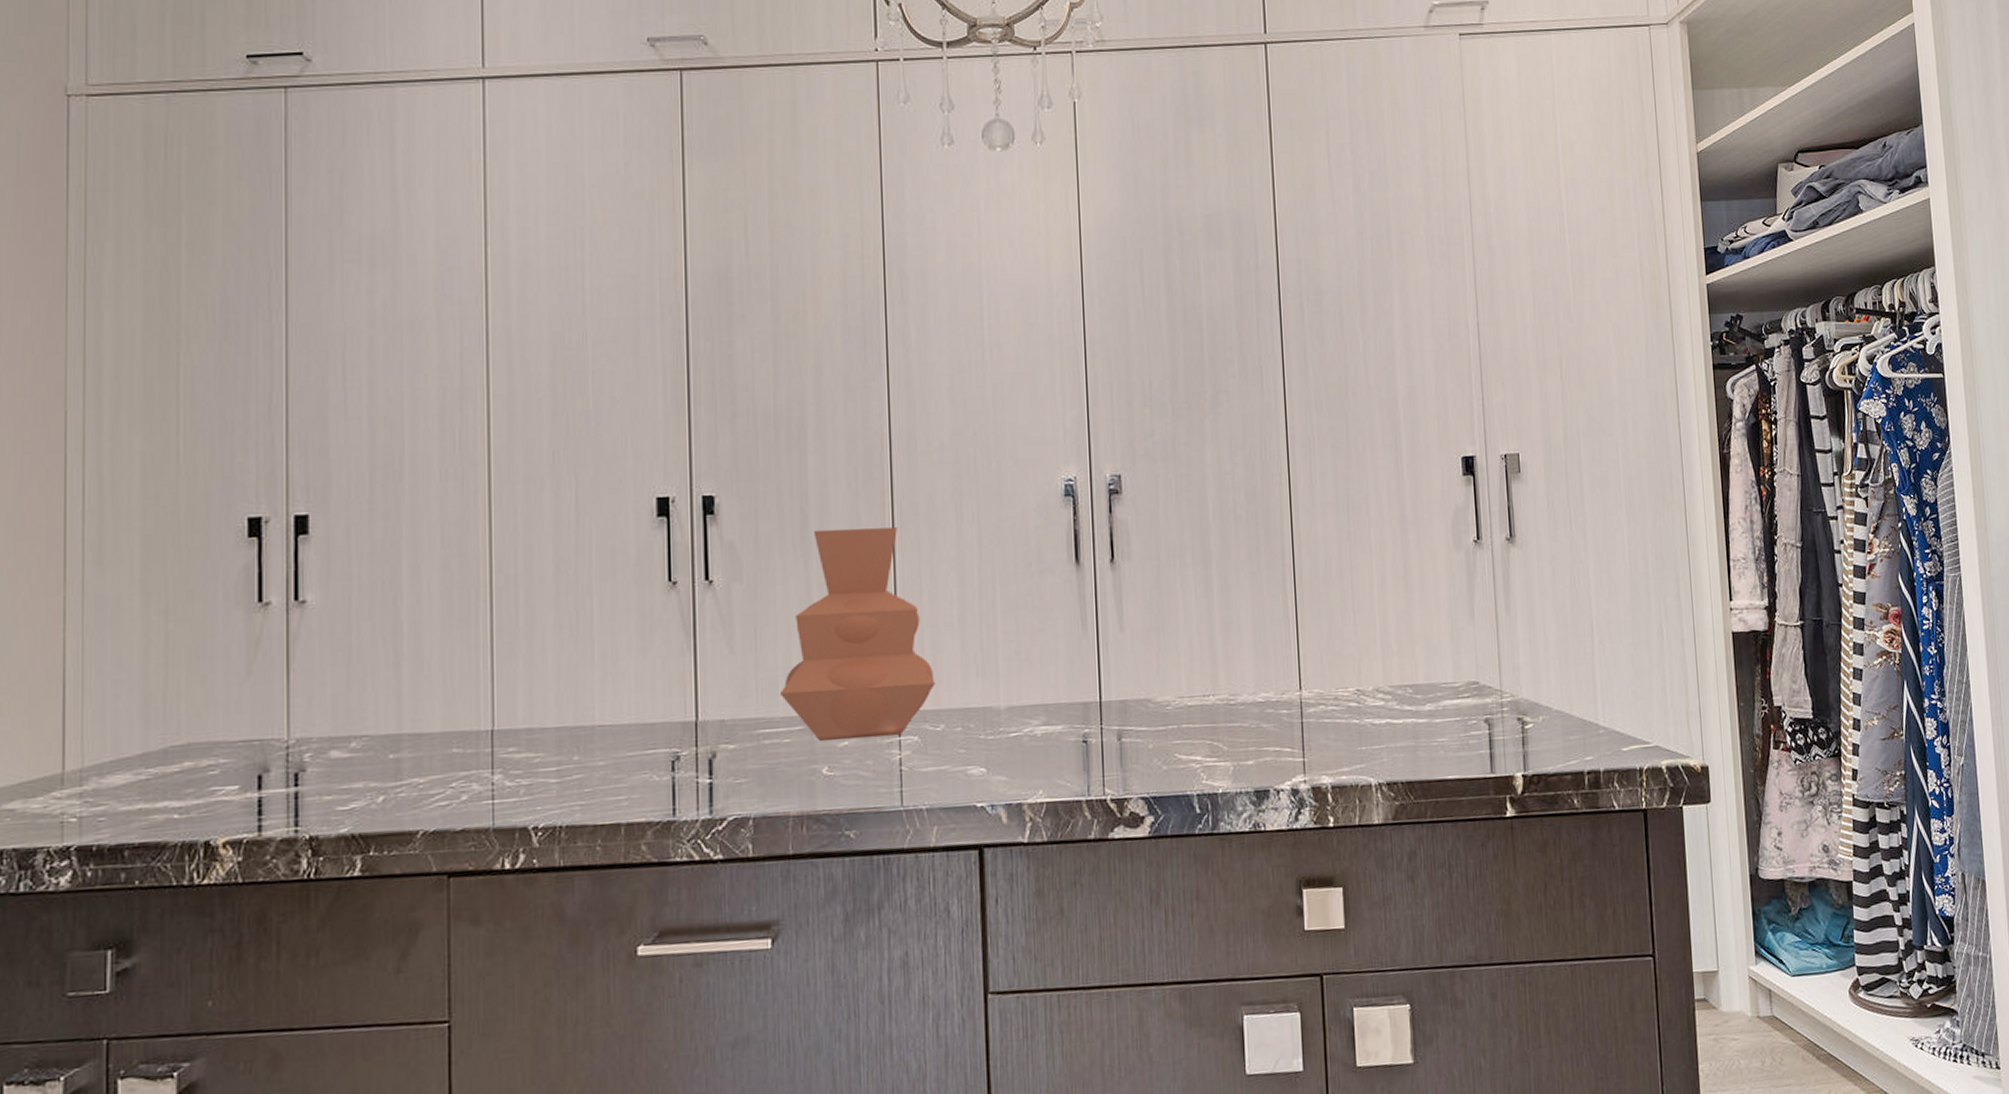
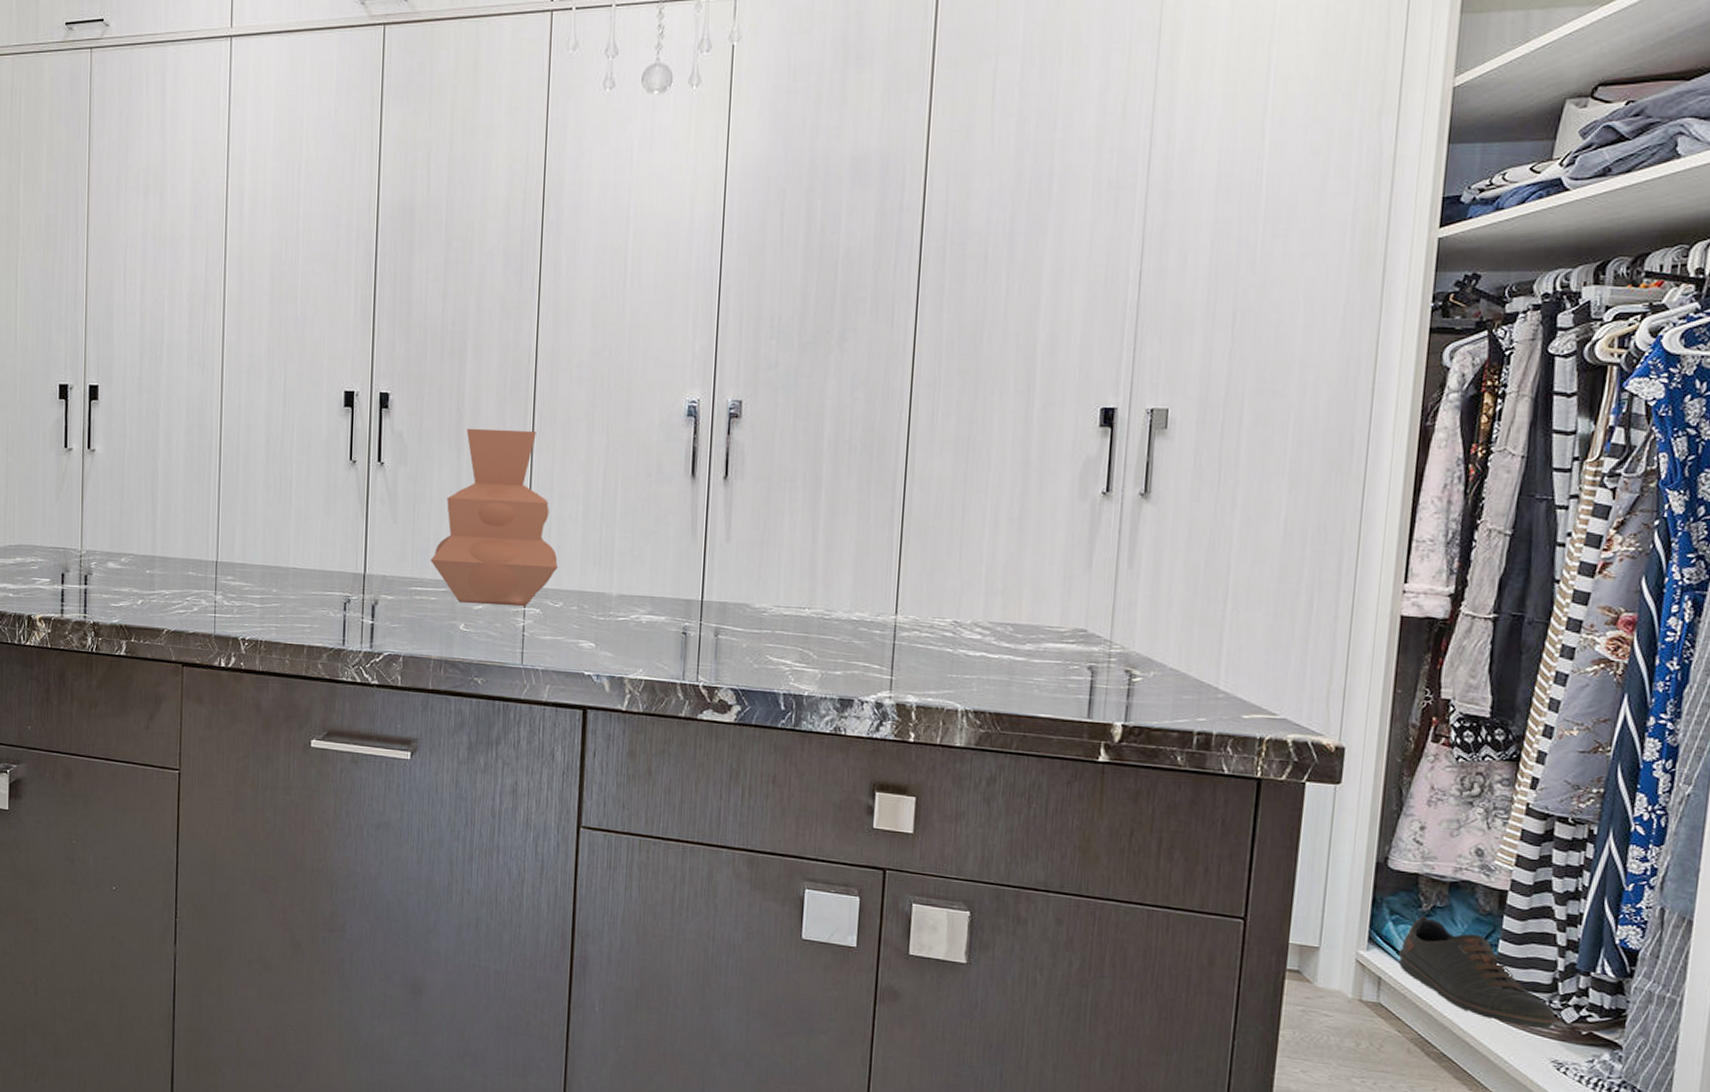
shoe: none [1781,920,1908,1011] -> present [1398,916,1557,1030]

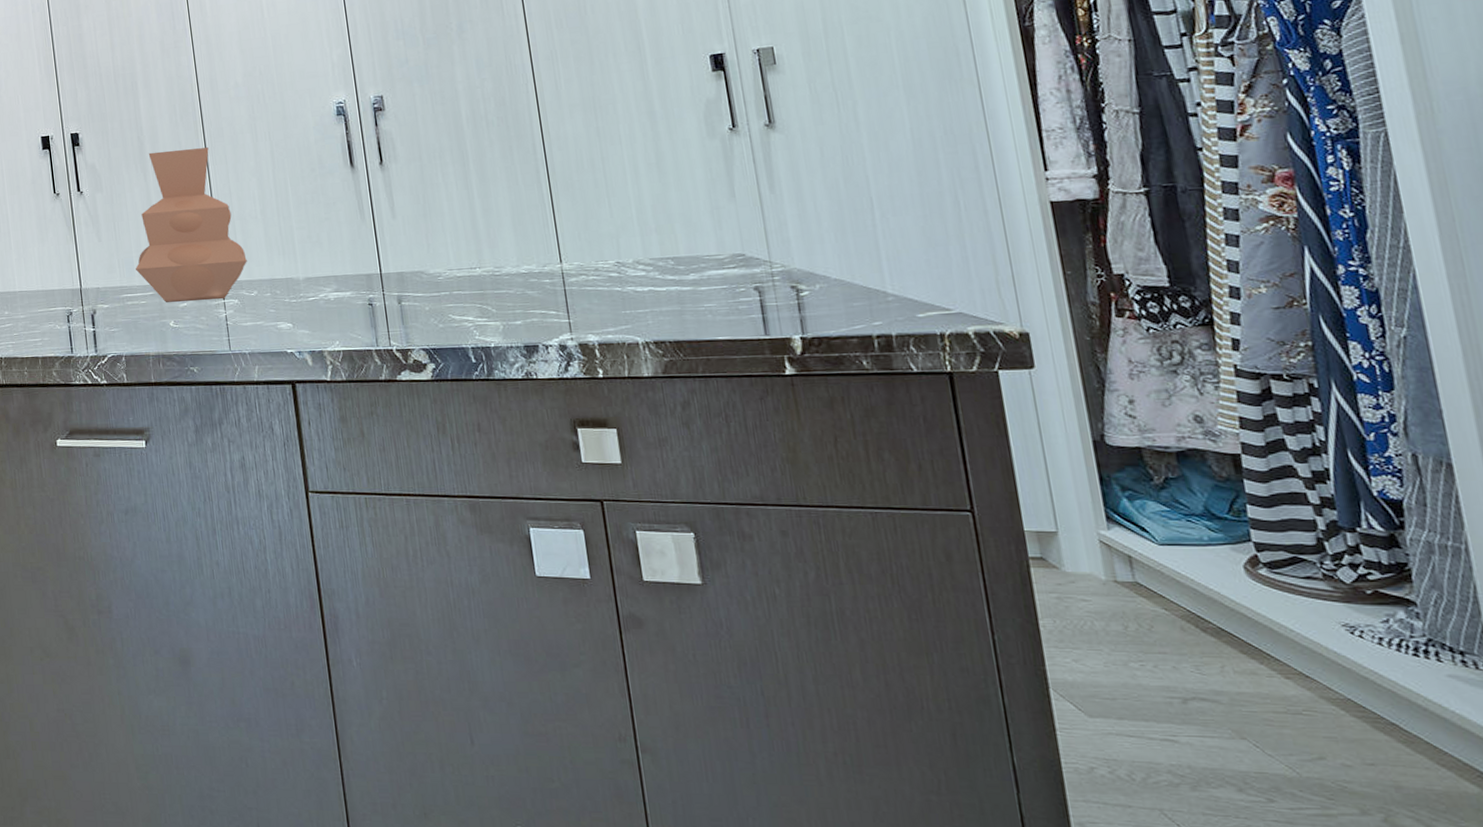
shoe: present [1398,916,1557,1030] -> none [1142,490,1335,593]

